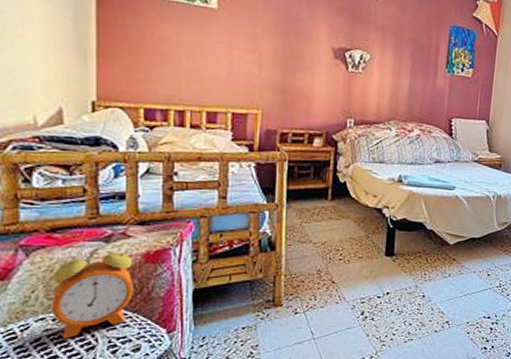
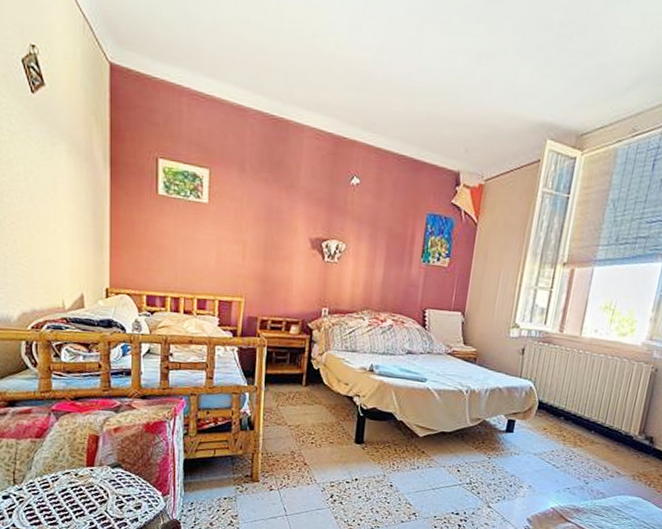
alarm clock: present [51,242,133,339] -> none [74,412,136,492]

